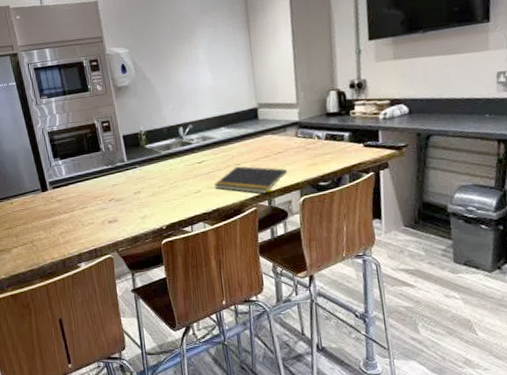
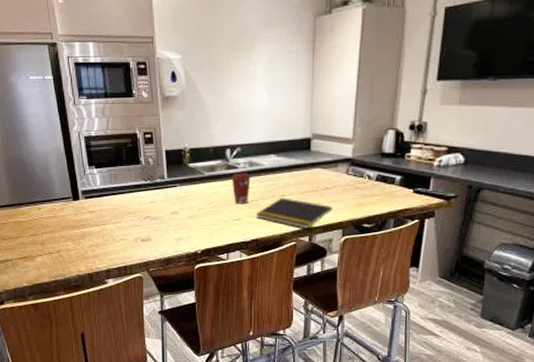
coffee cup: none [186,147,206,178] -> present [231,172,251,205]

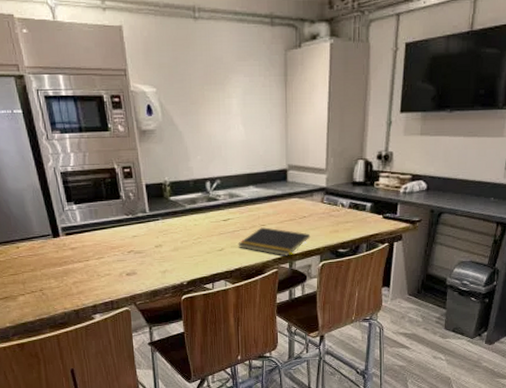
coffee cup: present [231,172,251,205] -> none [212,204,232,236]

